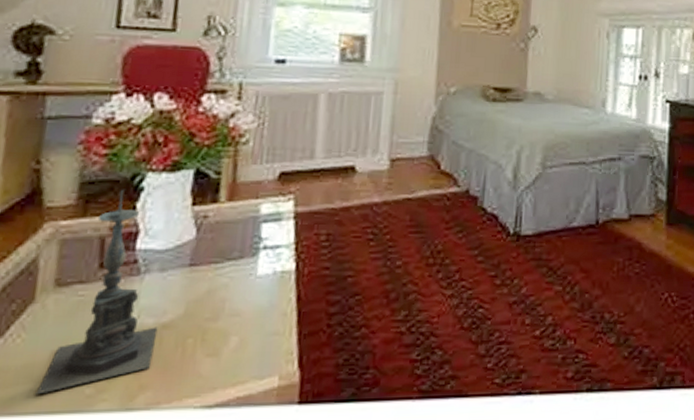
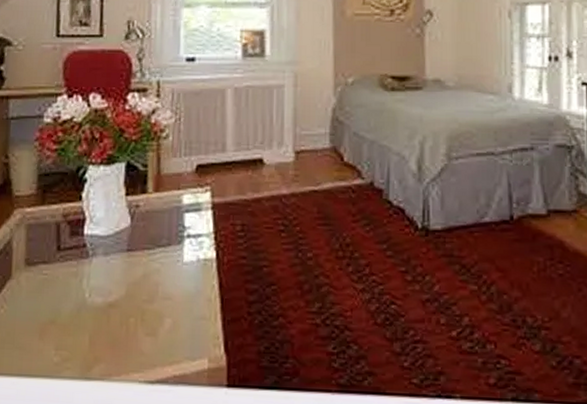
candle holder: present [35,190,158,395] -> none [17,181,106,359]

